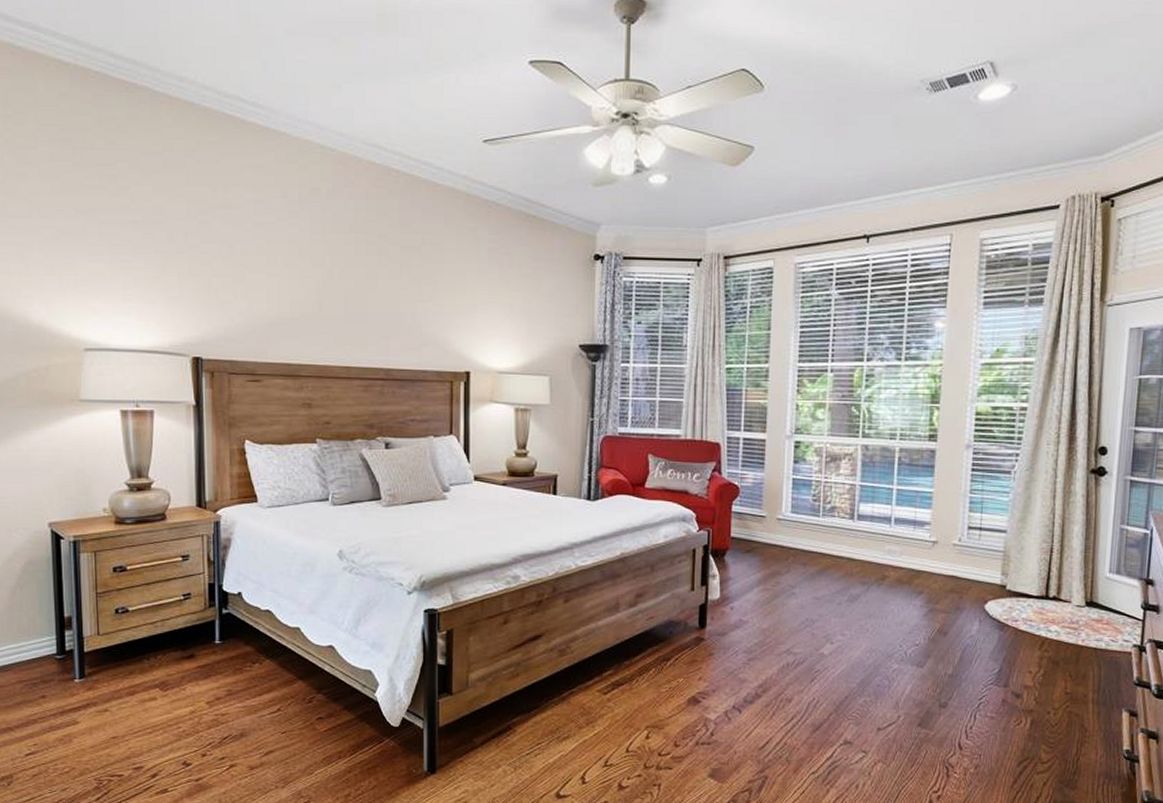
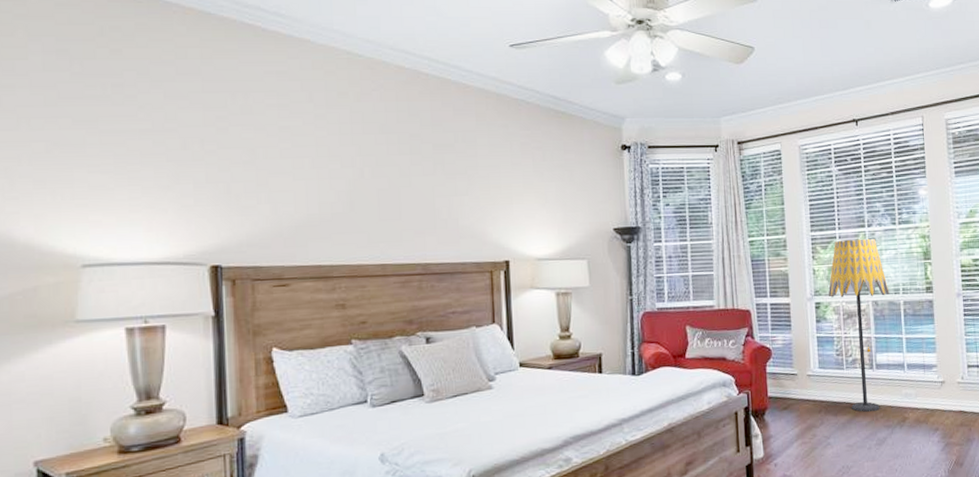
floor lamp: none [810,374,884,565] -> present [828,238,890,412]

